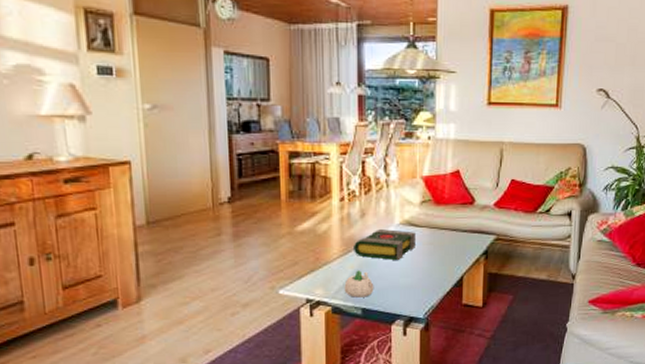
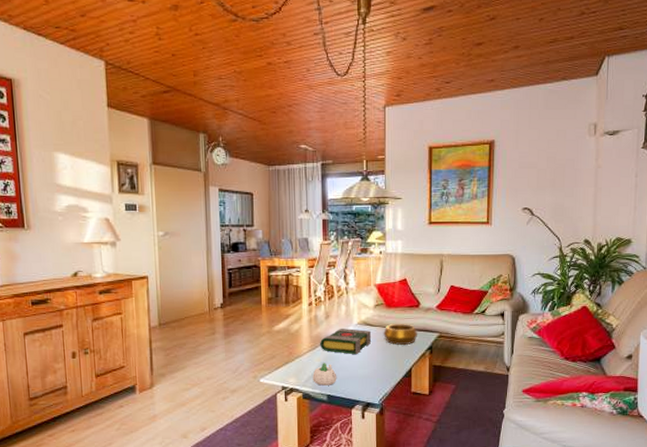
decorative bowl: none [431,224,472,249] -> present [383,324,418,345]

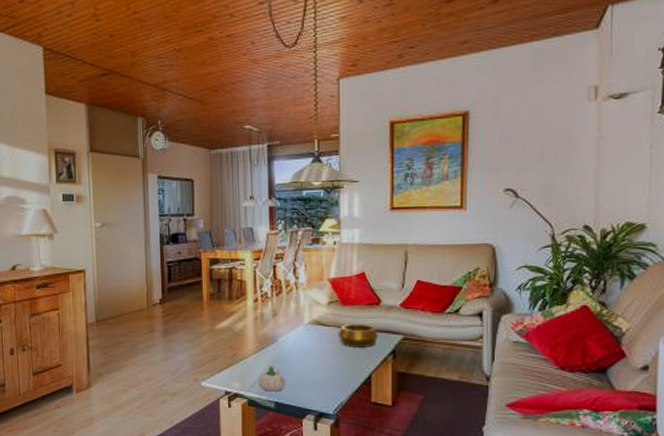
book: present [320,328,371,355] -> none [267,328,324,358]

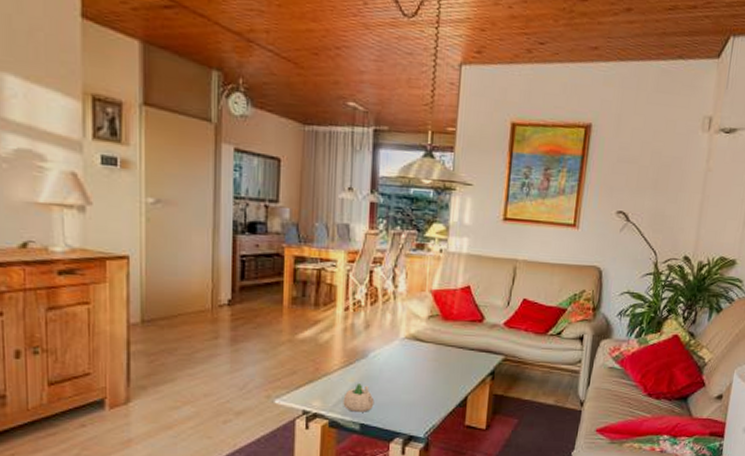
decorative bowl: present [338,324,379,348] -> none [436,341,479,367]

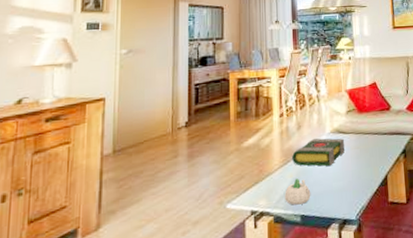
book: none [355,342,421,376] -> present [292,138,344,166]

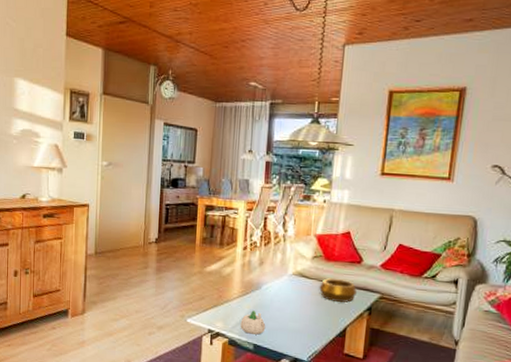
book: present [292,138,344,166] -> none [251,277,306,307]
decorative bowl: none [357,128,391,152] -> present [319,278,358,303]

